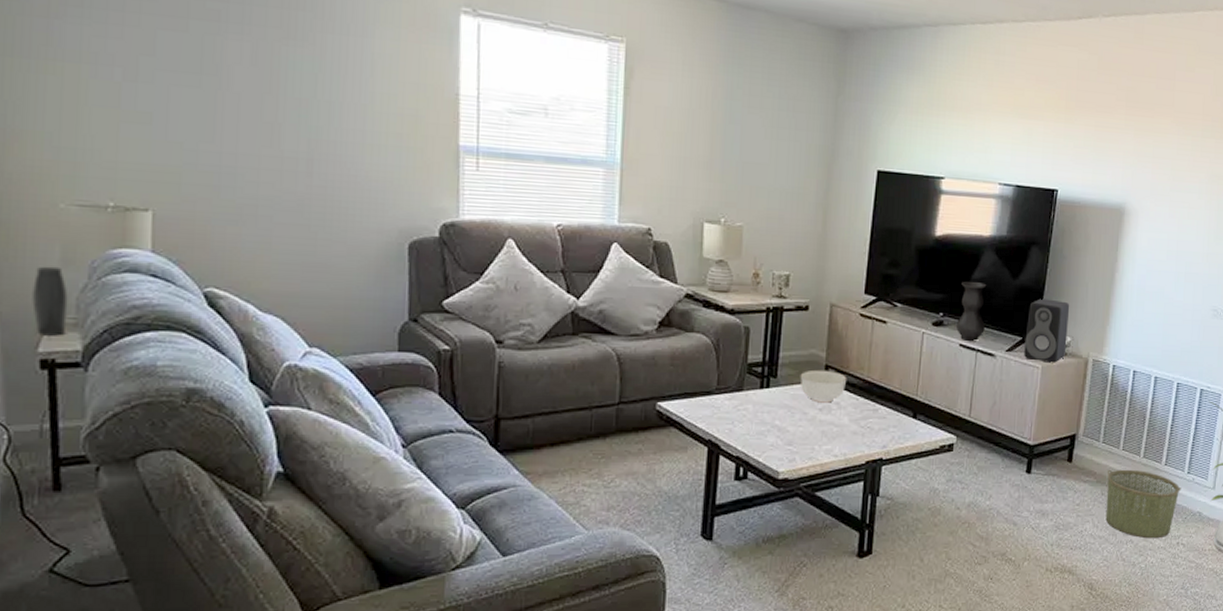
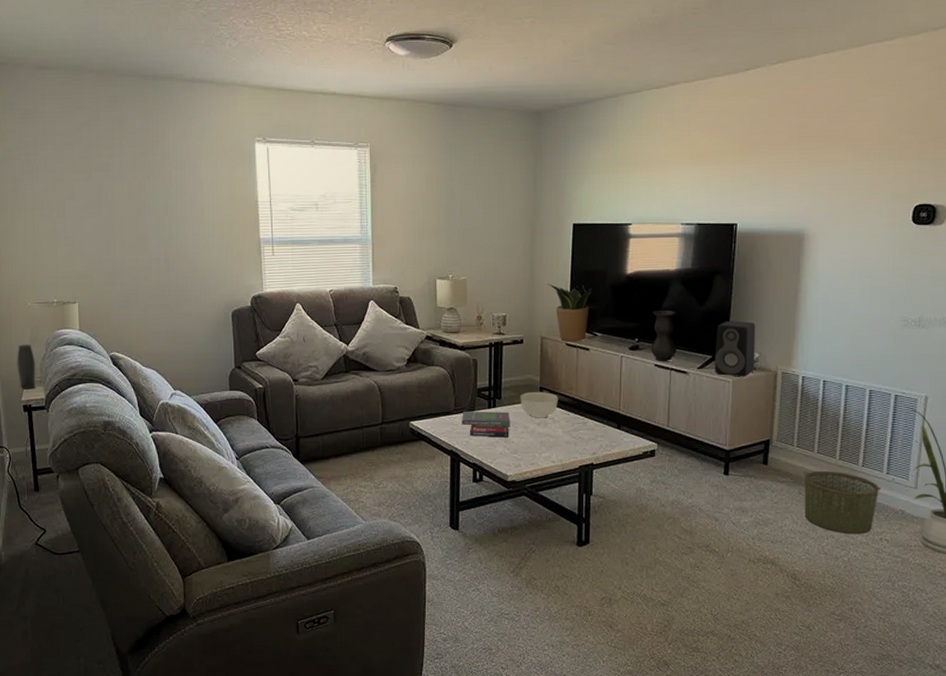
books: none [725,390,787,425] -> present [462,411,510,438]
potted plant: none [843,239,895,313] -> present [548,283,592,342]

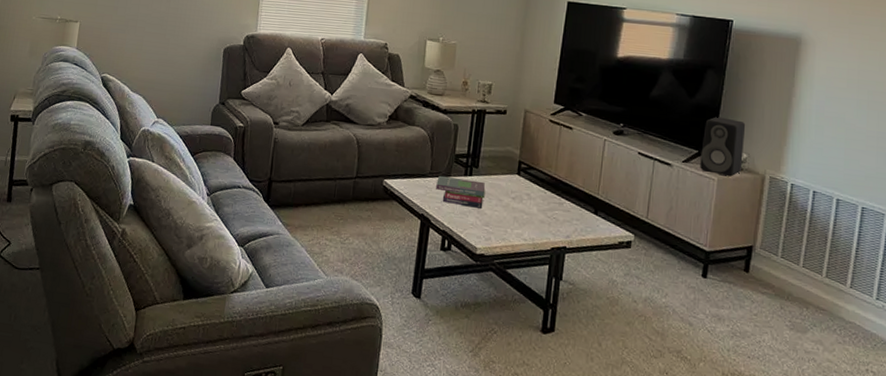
vase: present [17,344,36,390] -> none [11,55,30,100]
bowl: present [520,391,559,418] -> none [497,164,537,194]
potted plant: present [548,283,592,342] -> none [537,57,581,120]
vase: present [650,310,677,361] -> none [635,97,664,151]
basket: present [803,470,881,534] -> none [785,285,870,362]

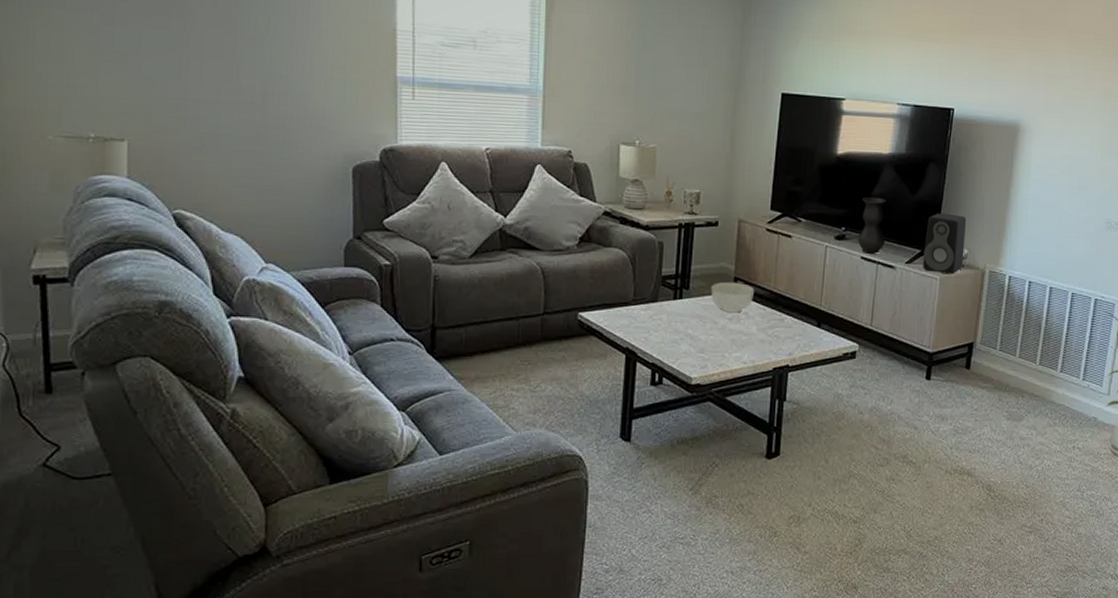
books: present [436,175,486,208] -> none [641,301,698,334]
bowl: none [497,164,537,194] -> present [710,281,755,313]
vase: none [635,97,664,151] -> present [857,196,887,254]

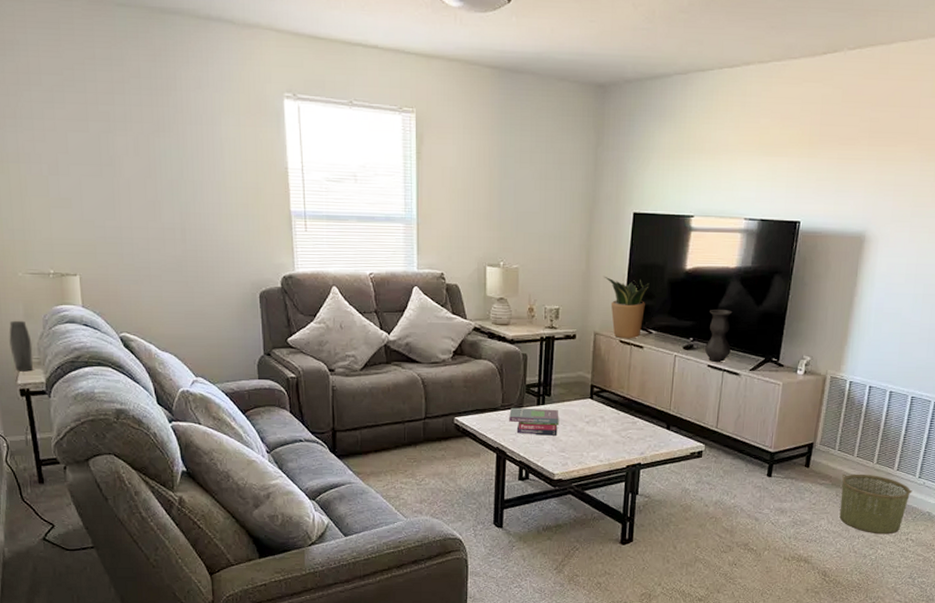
vase: none [26,191,57,254] -> present [9,320,34,372]
books: none [641,301,698,334] -> present [509,407,559,436]
bowl: present [710,281,755,313] -> none [570,389,610,417]
potted plant: none [750,158,799,228] -> present [604,276,650,339]
speaker: present [923,213,967,274] -> none [766,322,810,380]
basket: none [1003,376,1077,443] -> present [839,474,913,535]

